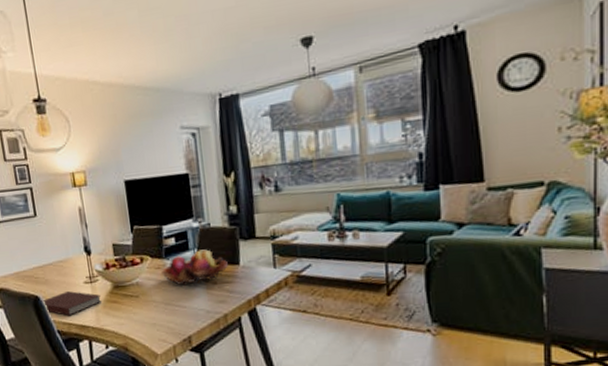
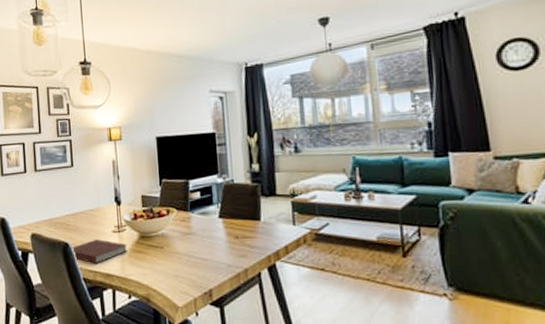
fruit basket: present [161,249,228,286] -> none [186,204,250,239]

